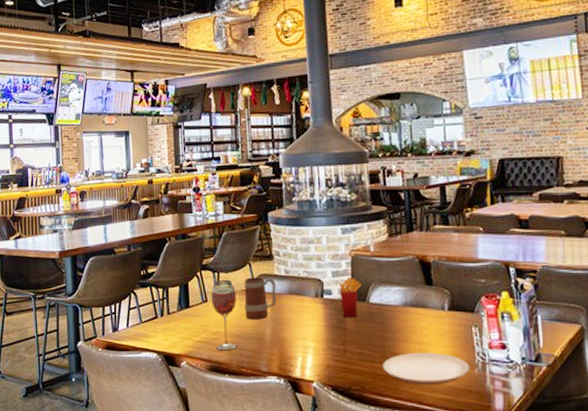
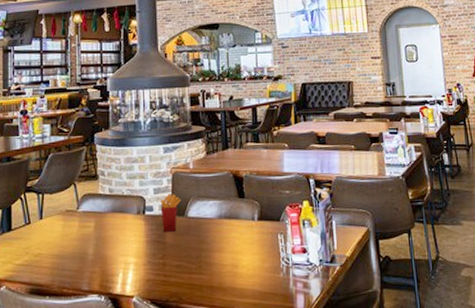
wineglass: present [211,279,237,351] -> none [35,200,60,273]
beer mug: present [244,277,277,320] -> none [68,196,100,240]
plate: present [383,352,470,385] -> none [199,260,276,292]

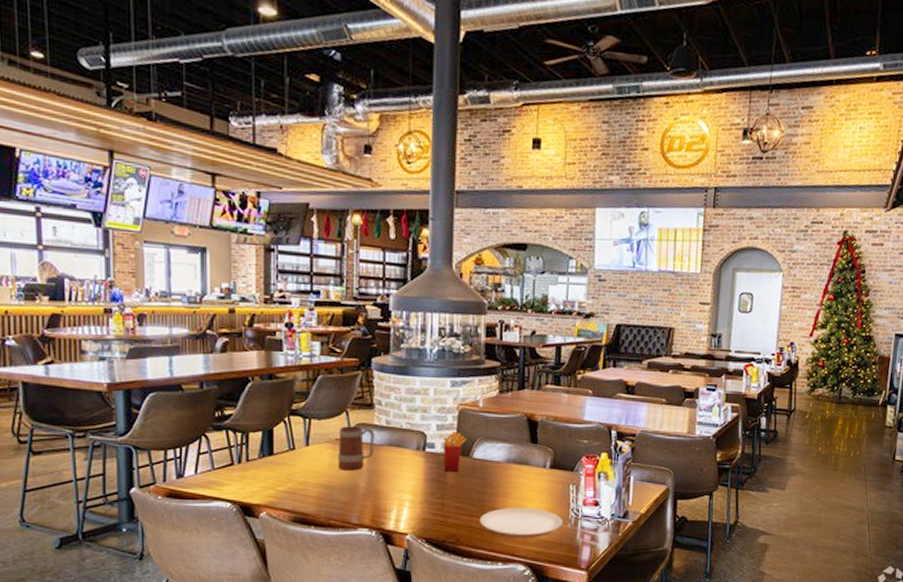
beer mug: none [68,196,100,240] -> present [338,426,375,471]
plate: none [199,260,276,292] -> present [480,507,564,539]

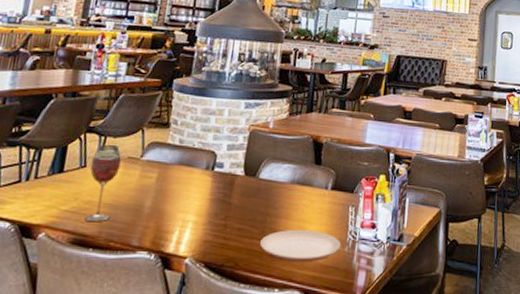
wineglass: none [300,426,329,502] -> present [85,144,122,223]
beer mug: present [338,426,375,471] -> none [126,144,167,190]
french fries: present [443,432,467,472] -> none [230,152,255,192]

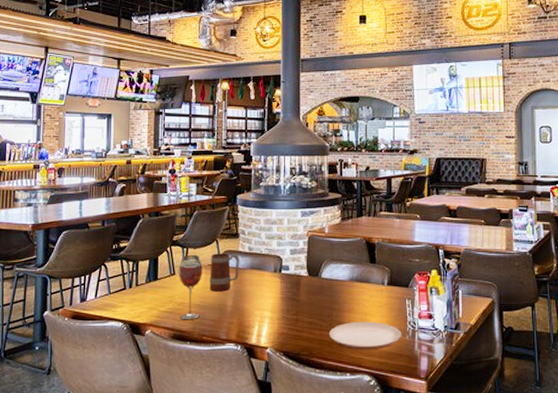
beer mug: none [126,144,167,190] -> present [209,253,239,292]

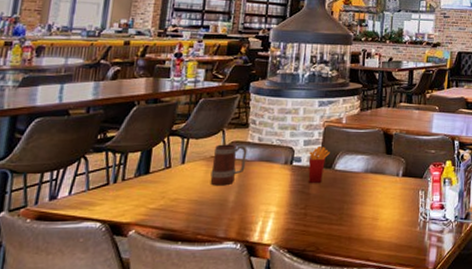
wineglass: present [179,254,202,320] -> none [172,145,204,218]
french fries: none [296,255,315,290] -> present [308,146,330,183]
plate: present [329,321,402,350] -> none [338,213,413,244]

